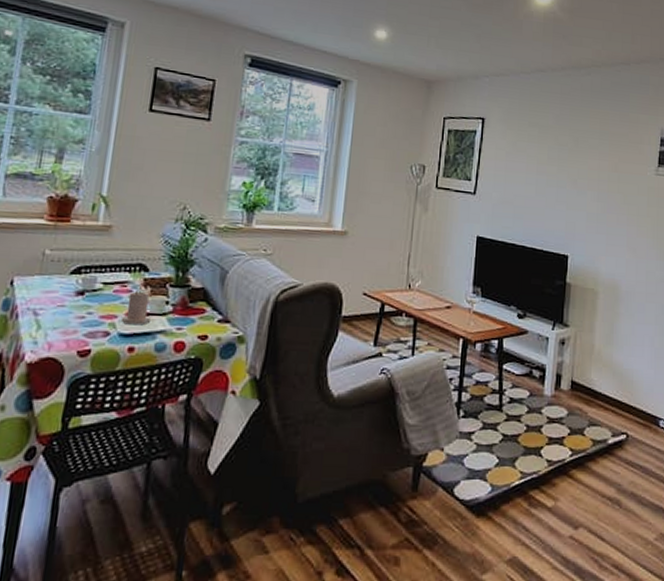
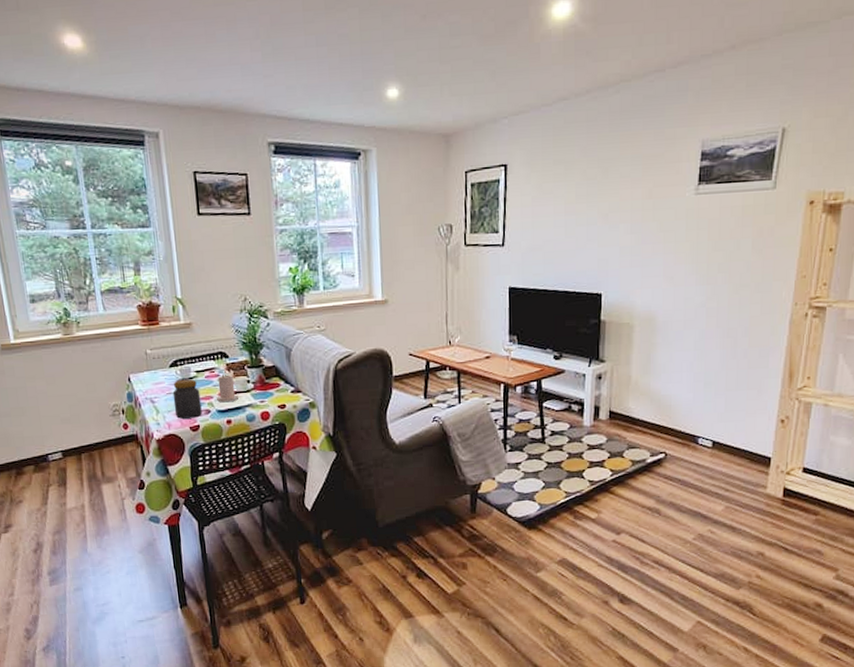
jar: none [62,290,102,340] -> present [172,379,202,419]

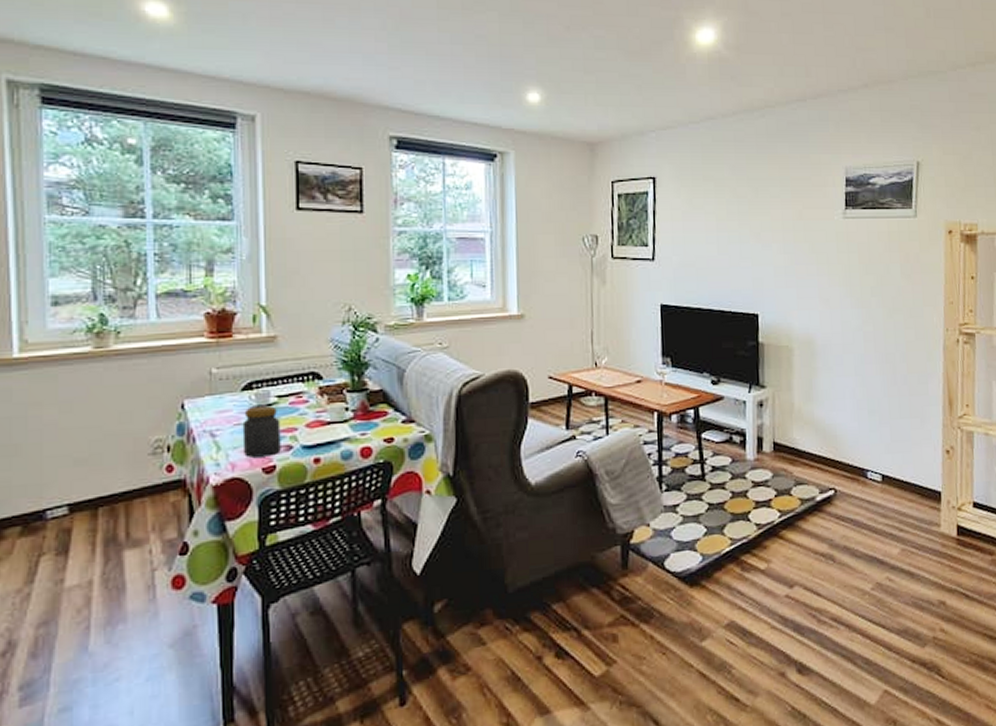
candle: present [217,375,238,402] -> none [303,400,332,435]

